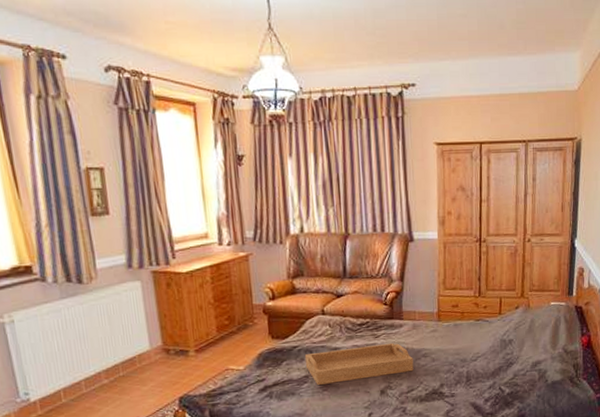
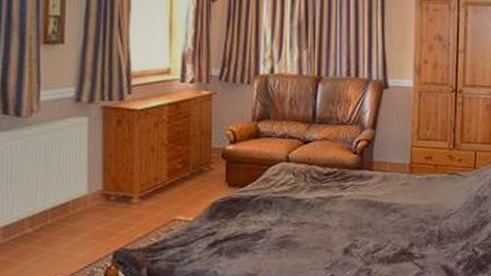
serving tray: present [304,342,414,385] -> none [263,195,382,241]

